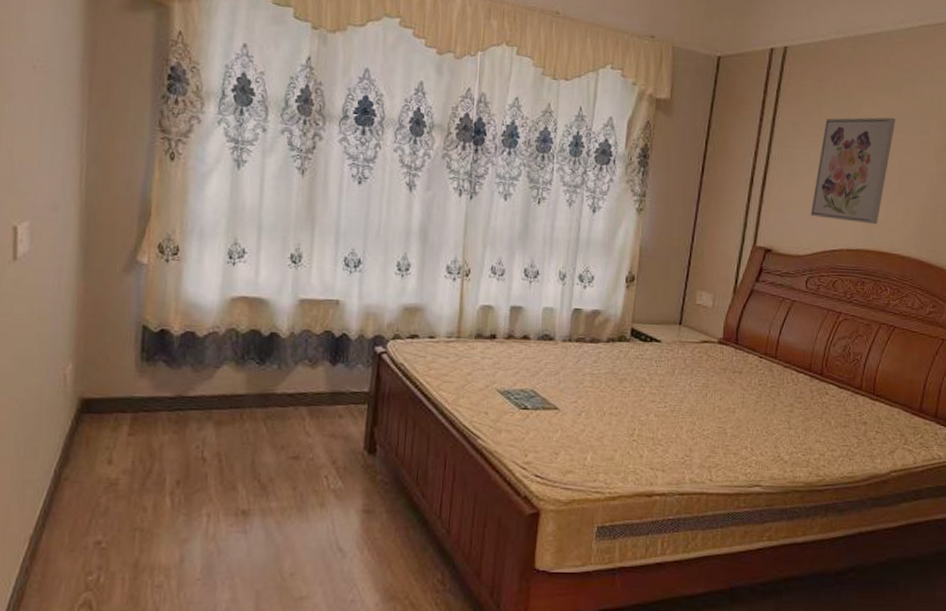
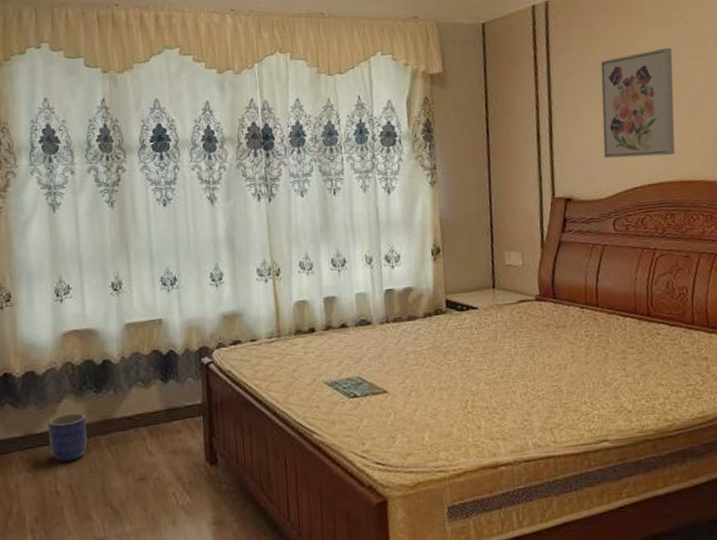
planter: none [201,380,244,430] -> present [48,412,87,462]

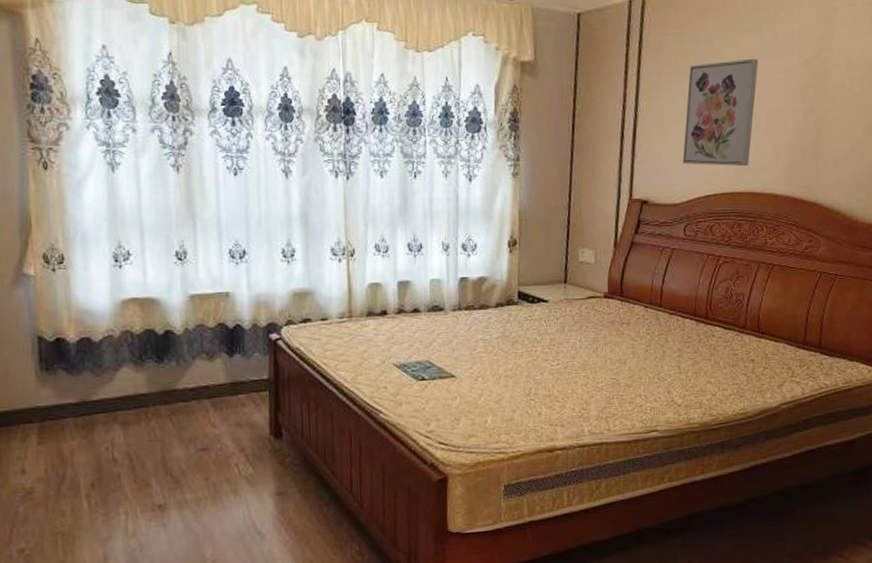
planter: present [48,412,87,462] -> none [105,381,147,430]

